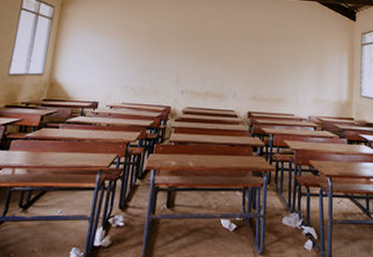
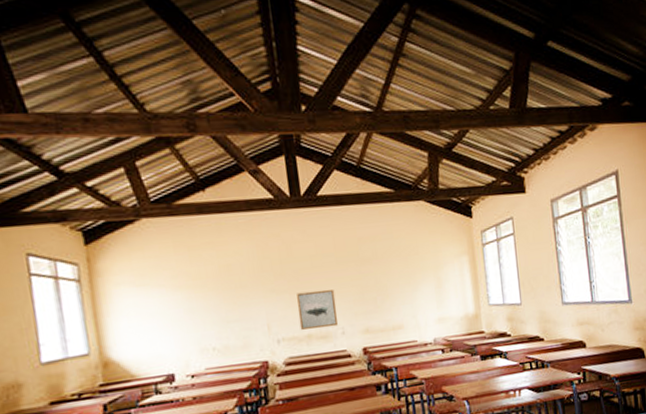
wall art: none [201,56,234,89] -> present [297,289,338,330]

